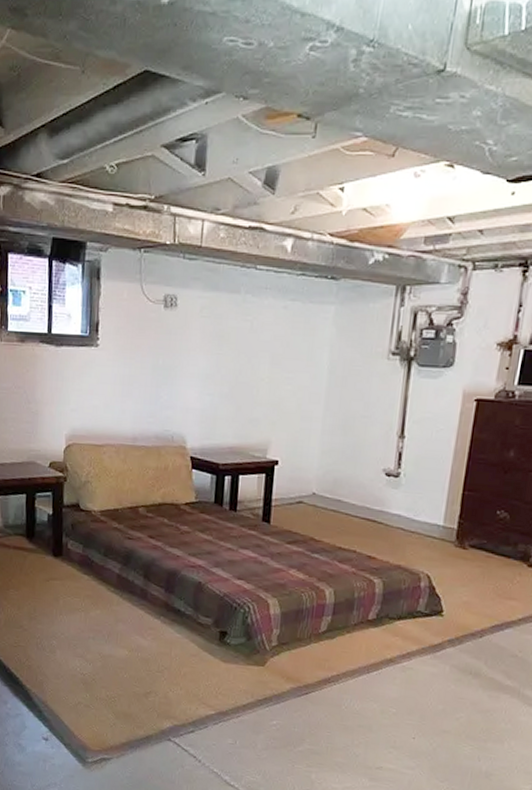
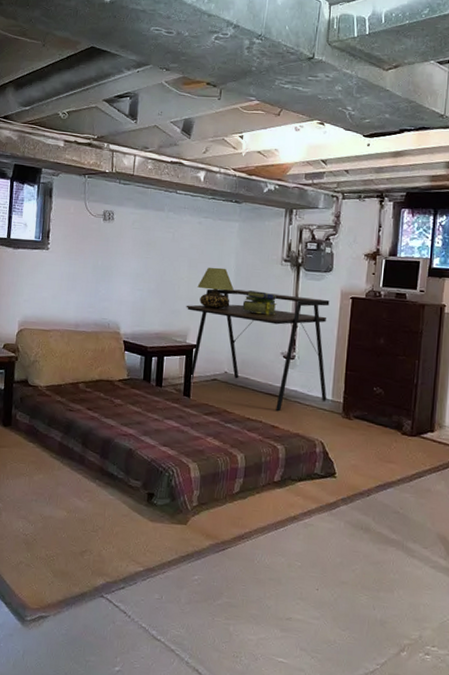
desk: none [266,391,448,540] -> present [186,288,330,412]
table lamp: none [281,364,327,416] -> present [197,267,234,309]
stack of books: none [336,392,380,423] -> present [242,290,277,315]

